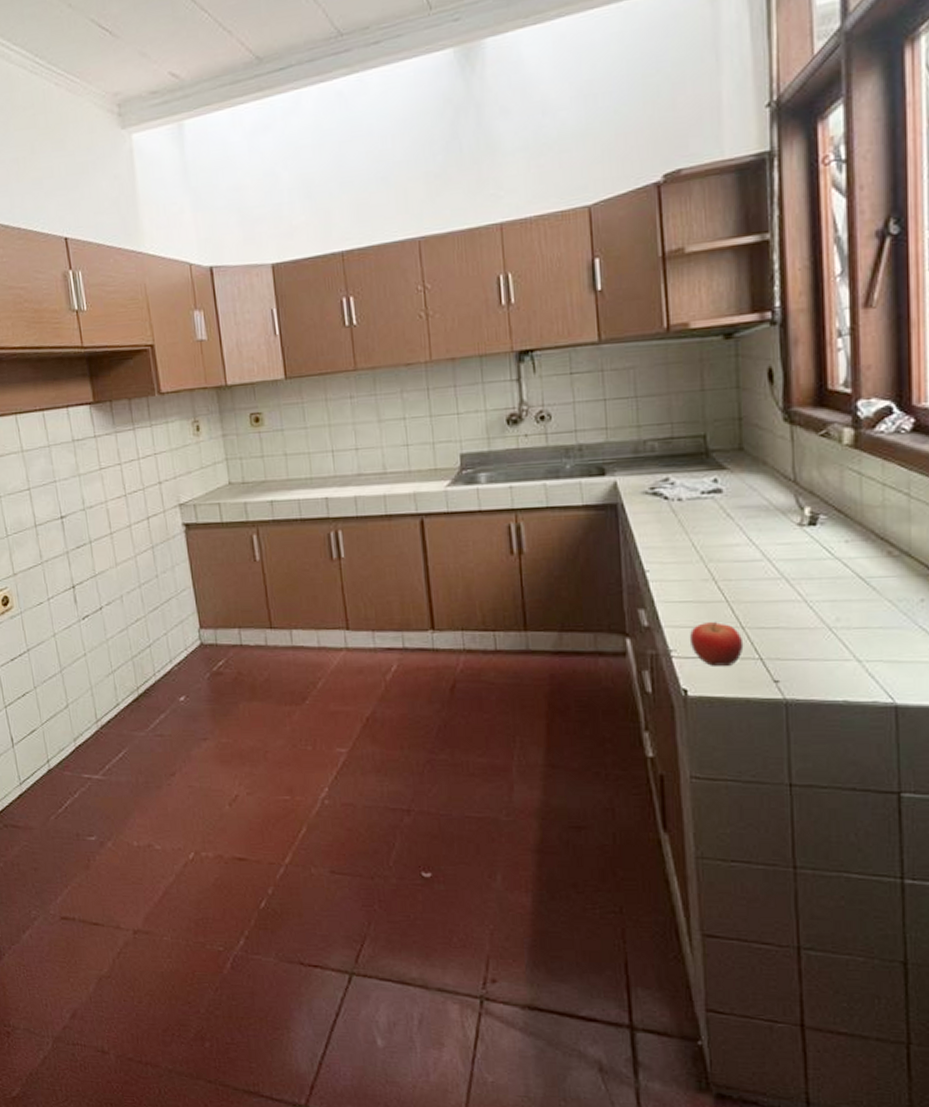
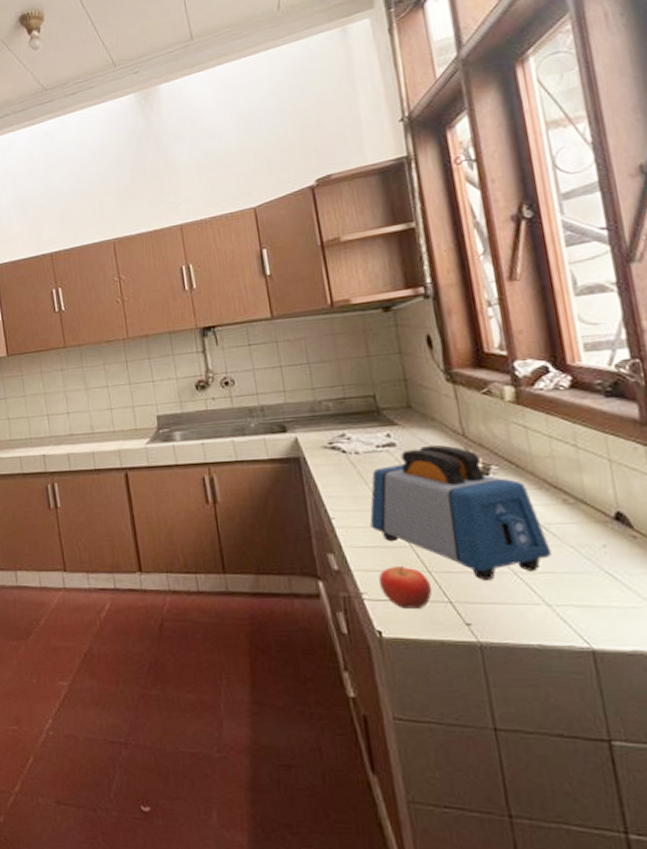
toaster: none [686,491,869,638] -> present [369,444,552,582]

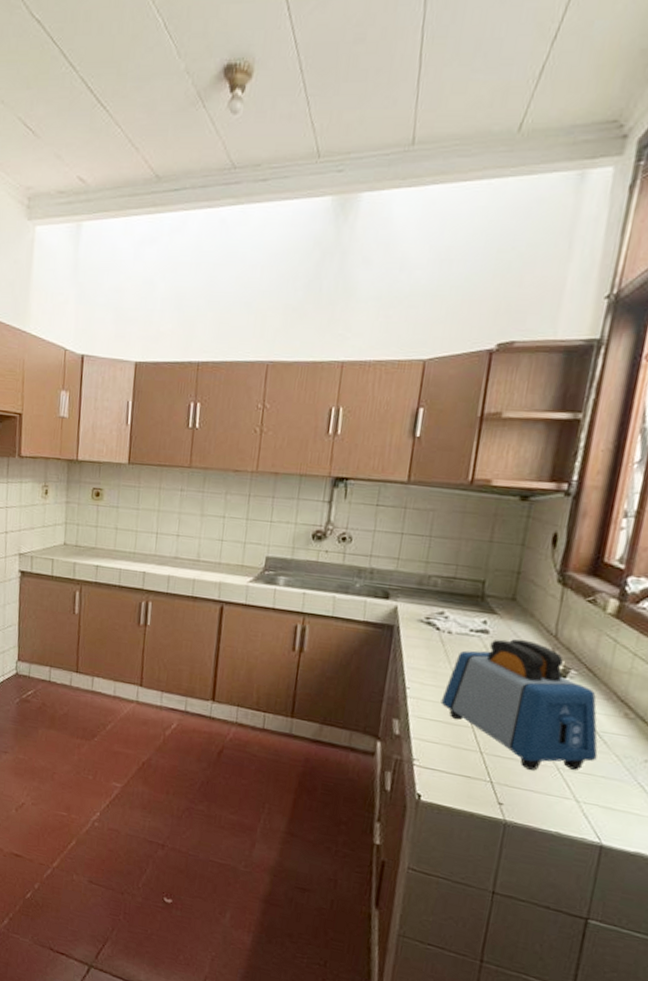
fruit: present [378,566,433,609] -> none [432,741,480,783]

